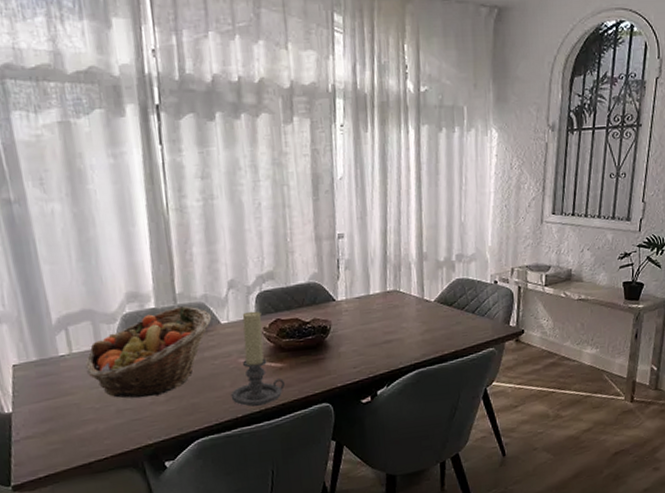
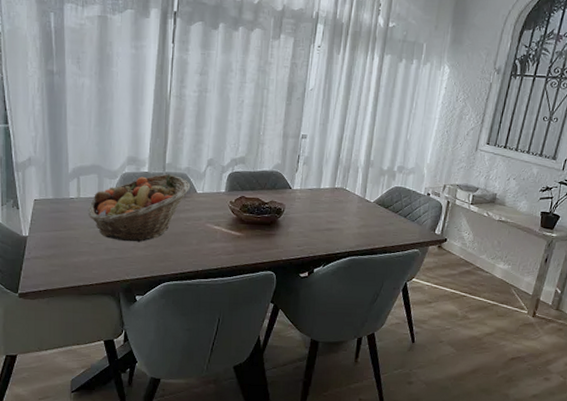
candle holder: present [230,311,285,407] -> none [195,186,240,264]

